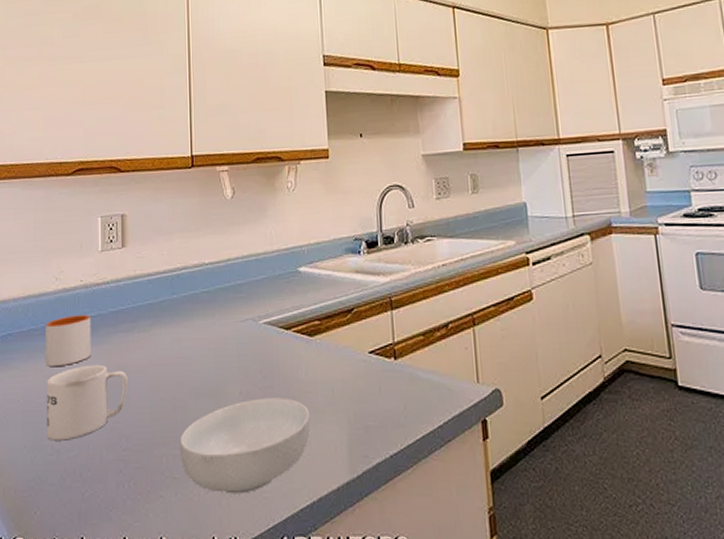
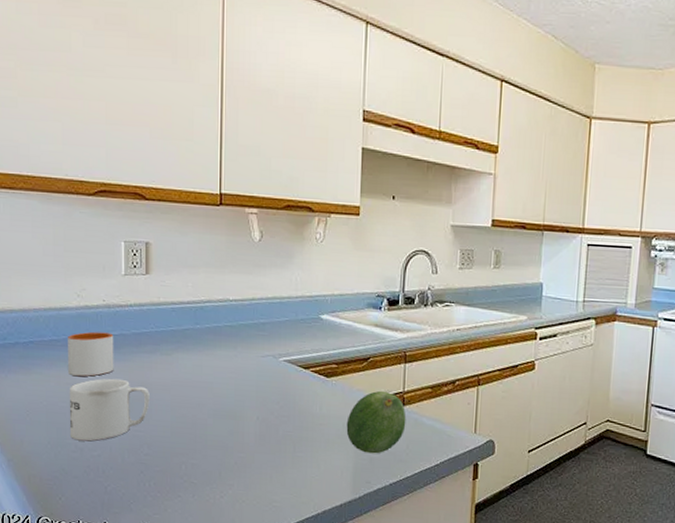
cereal bowl: present [179,398,311,494] -> none [198,425,321,501]
fruit: none [335,346,401,421] -> present [346,391,406,454]

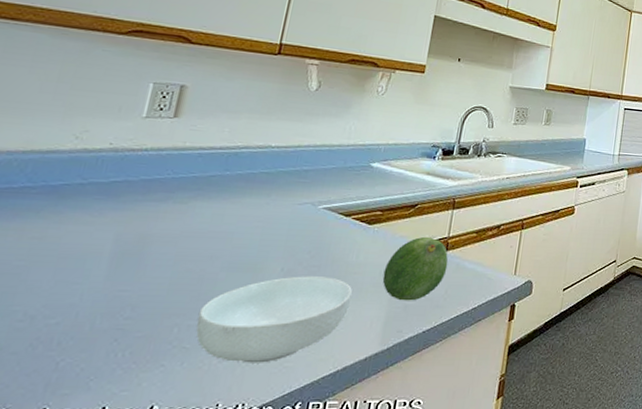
mug: present [68,331,114,377] -> none [38,177,115,230]
mug: present [70,378,150,442] -> none [20,230,149,307]
cereal bowl: none [198,425,321,501] -> present [196,276,353,363]

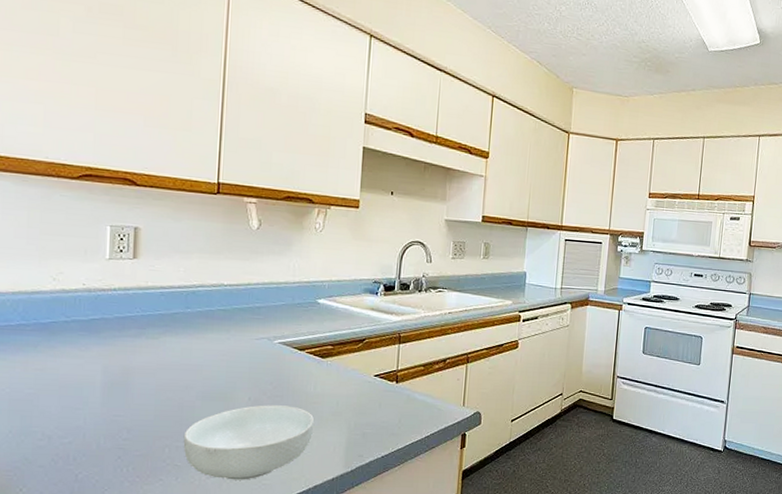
fruit: present [382,237,448,301] -> none [340,370,399,429]

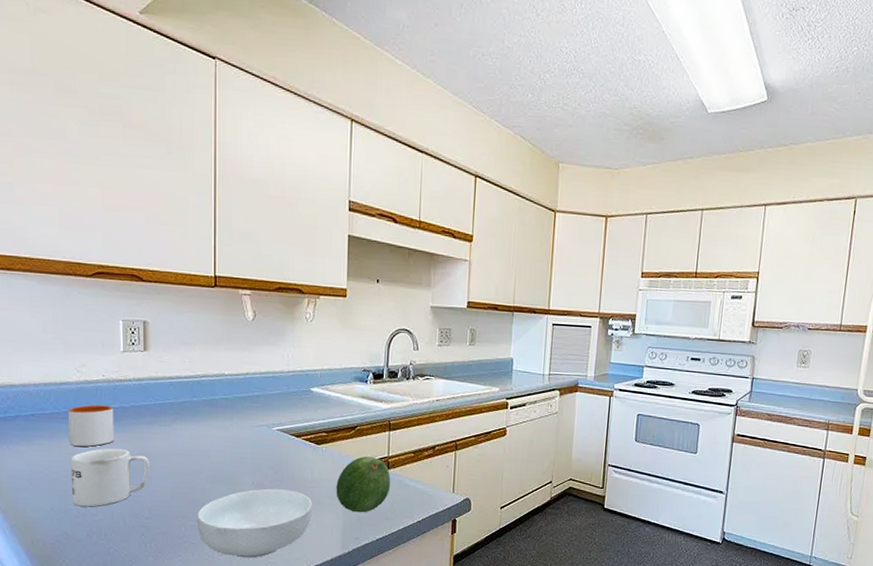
mug: none [37,363,132,429] -> present [71,448,150,507]
mug: none [38,316,94,362] -> present [68,405,114,447]
fruit: none [340,370,399,429] -> present [336,457,391,513]

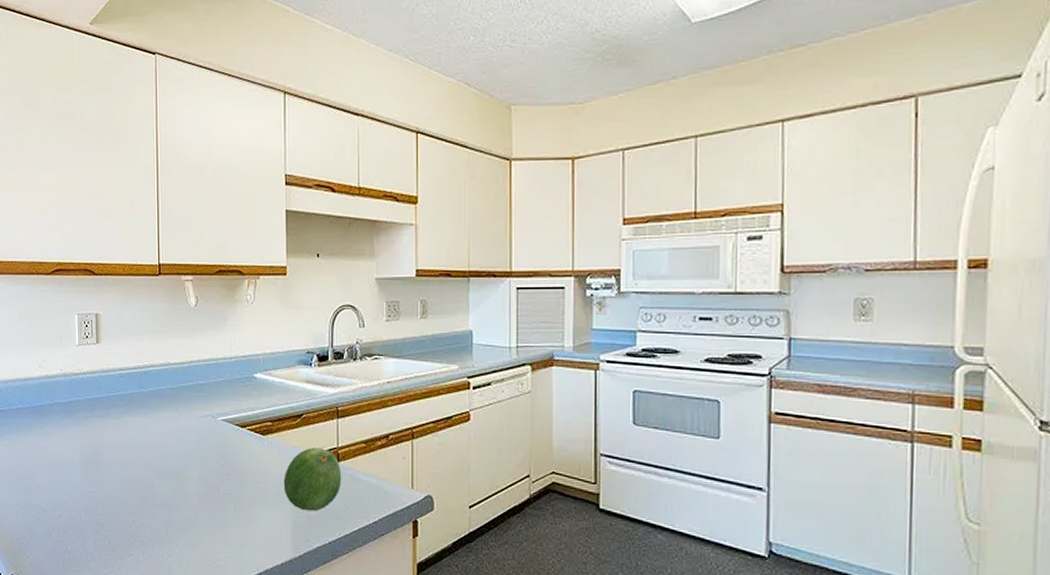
mug: present [68,405,114,447] -> none [32,399,71,442]
mug: present [71,448,150,507] -> none [34,442,103,503]
cereal bowl: present [197,488,313,558] -> none [147,483,261,560]

